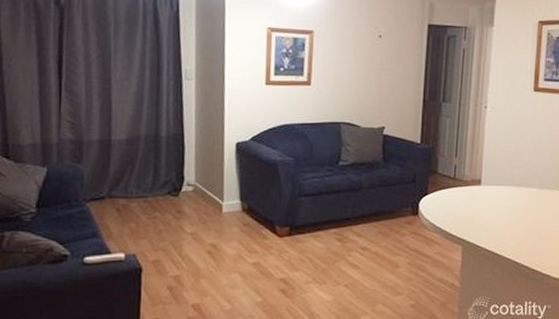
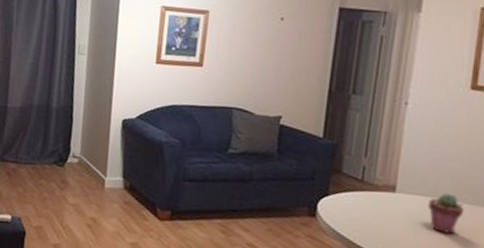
potted succulent: none [506,181,533,215] -> present [427,193,465,234]

